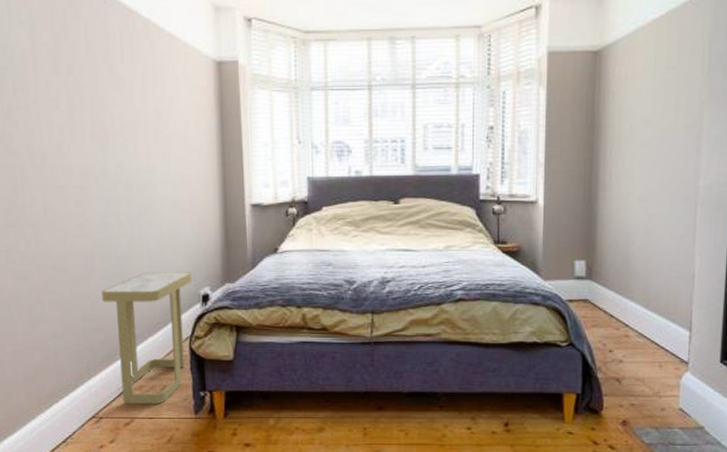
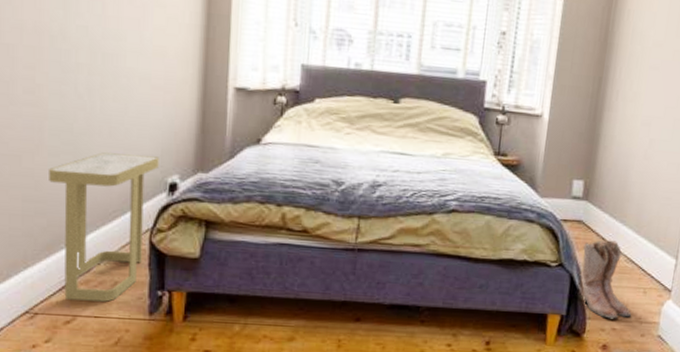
boots: none [591,317,648,395] -> present [580,240,631,319]

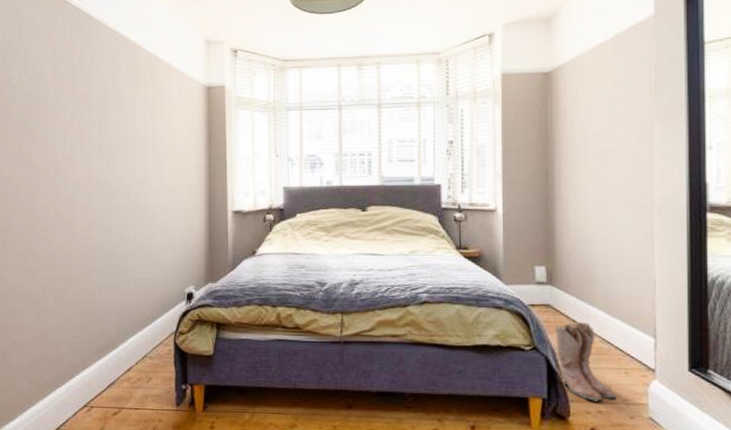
side table: present [49,152,159,302] -> none [99,272,179,396]

